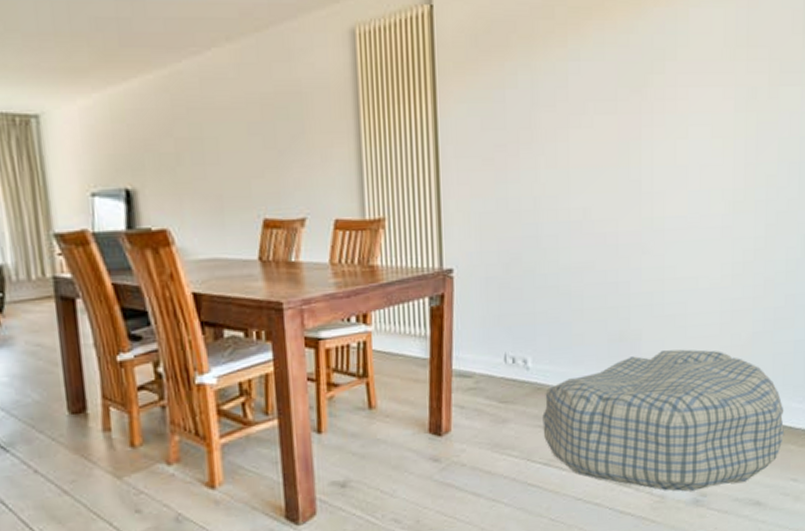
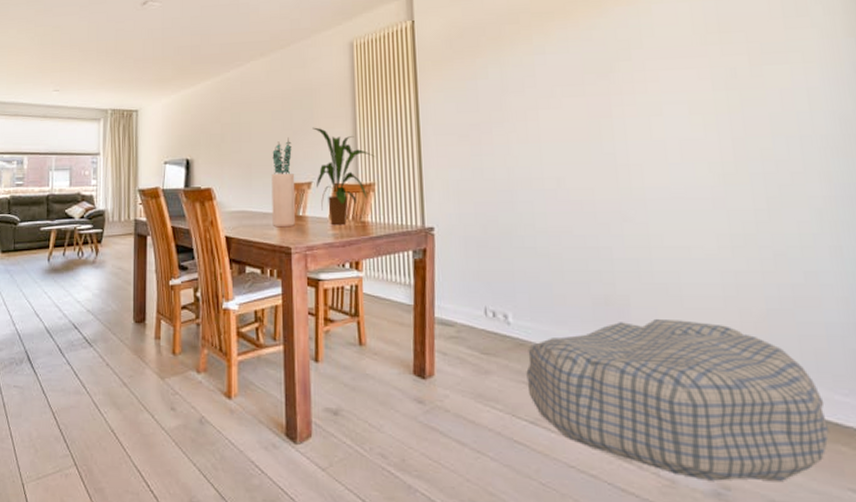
vase: none [251,159,287,278] -> present [271,137,296,228]
house plant: none [304,145,386,272] -> present [312,127,376,226]

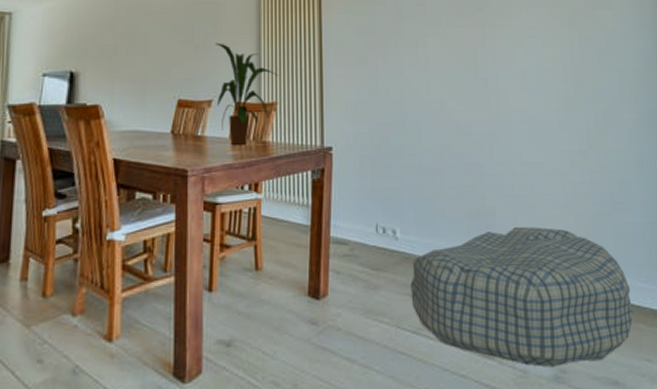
vase: present [271,137,296,228] -> none [168,52,195,149]

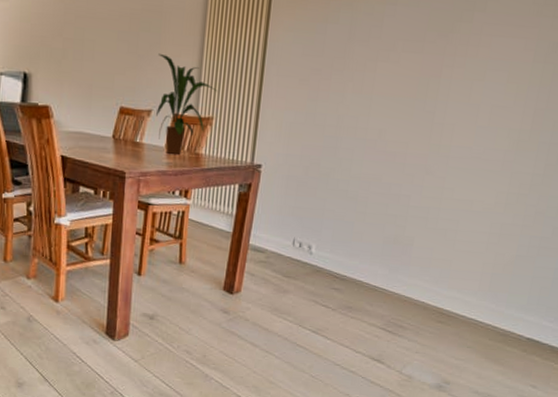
dog bed: present [410,227,634,367] -> none [316,258,535,379]

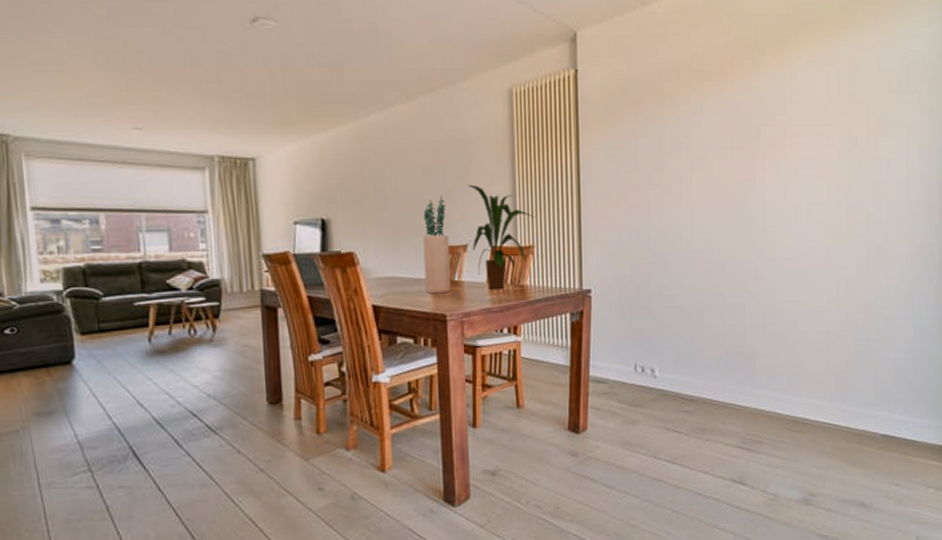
vase: none [109,61,136,153] -> present [423,195,451,294]

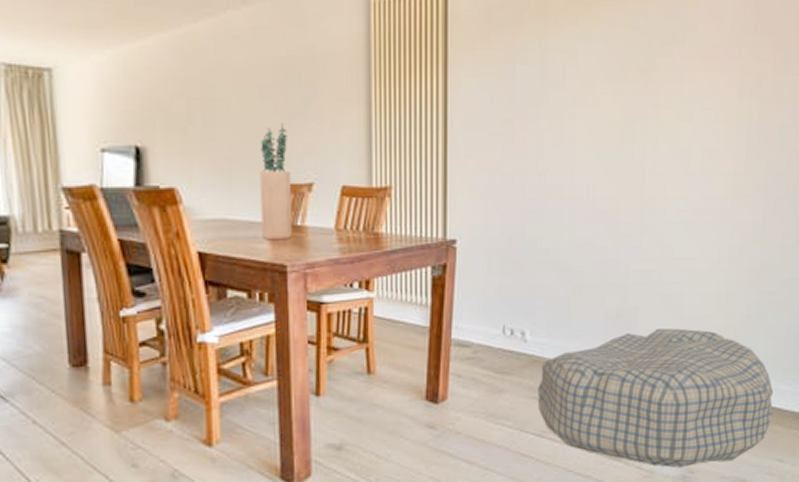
house plant: present [468,184,535,290] -> none [315,111,394,238]
dog bed: none [668,364,887,491] -> present [537,328,774,468]

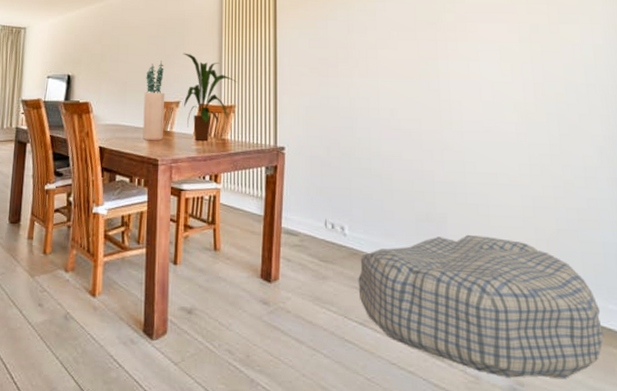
house plant: none [315,111,394,238] -> present [183,53,237,142]

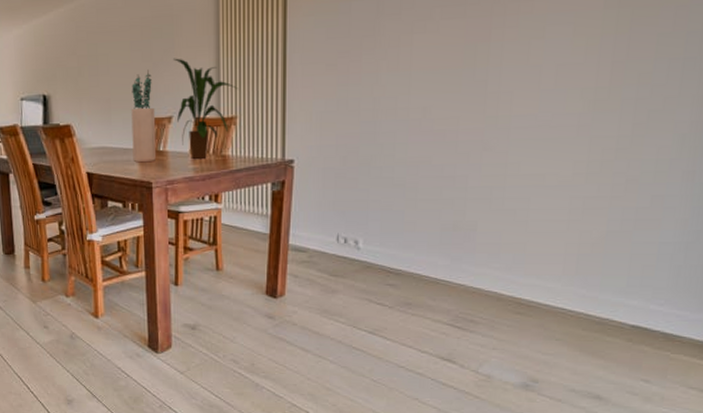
dog bed: present [358,235,605,378] -> none [370,242,640,376]

